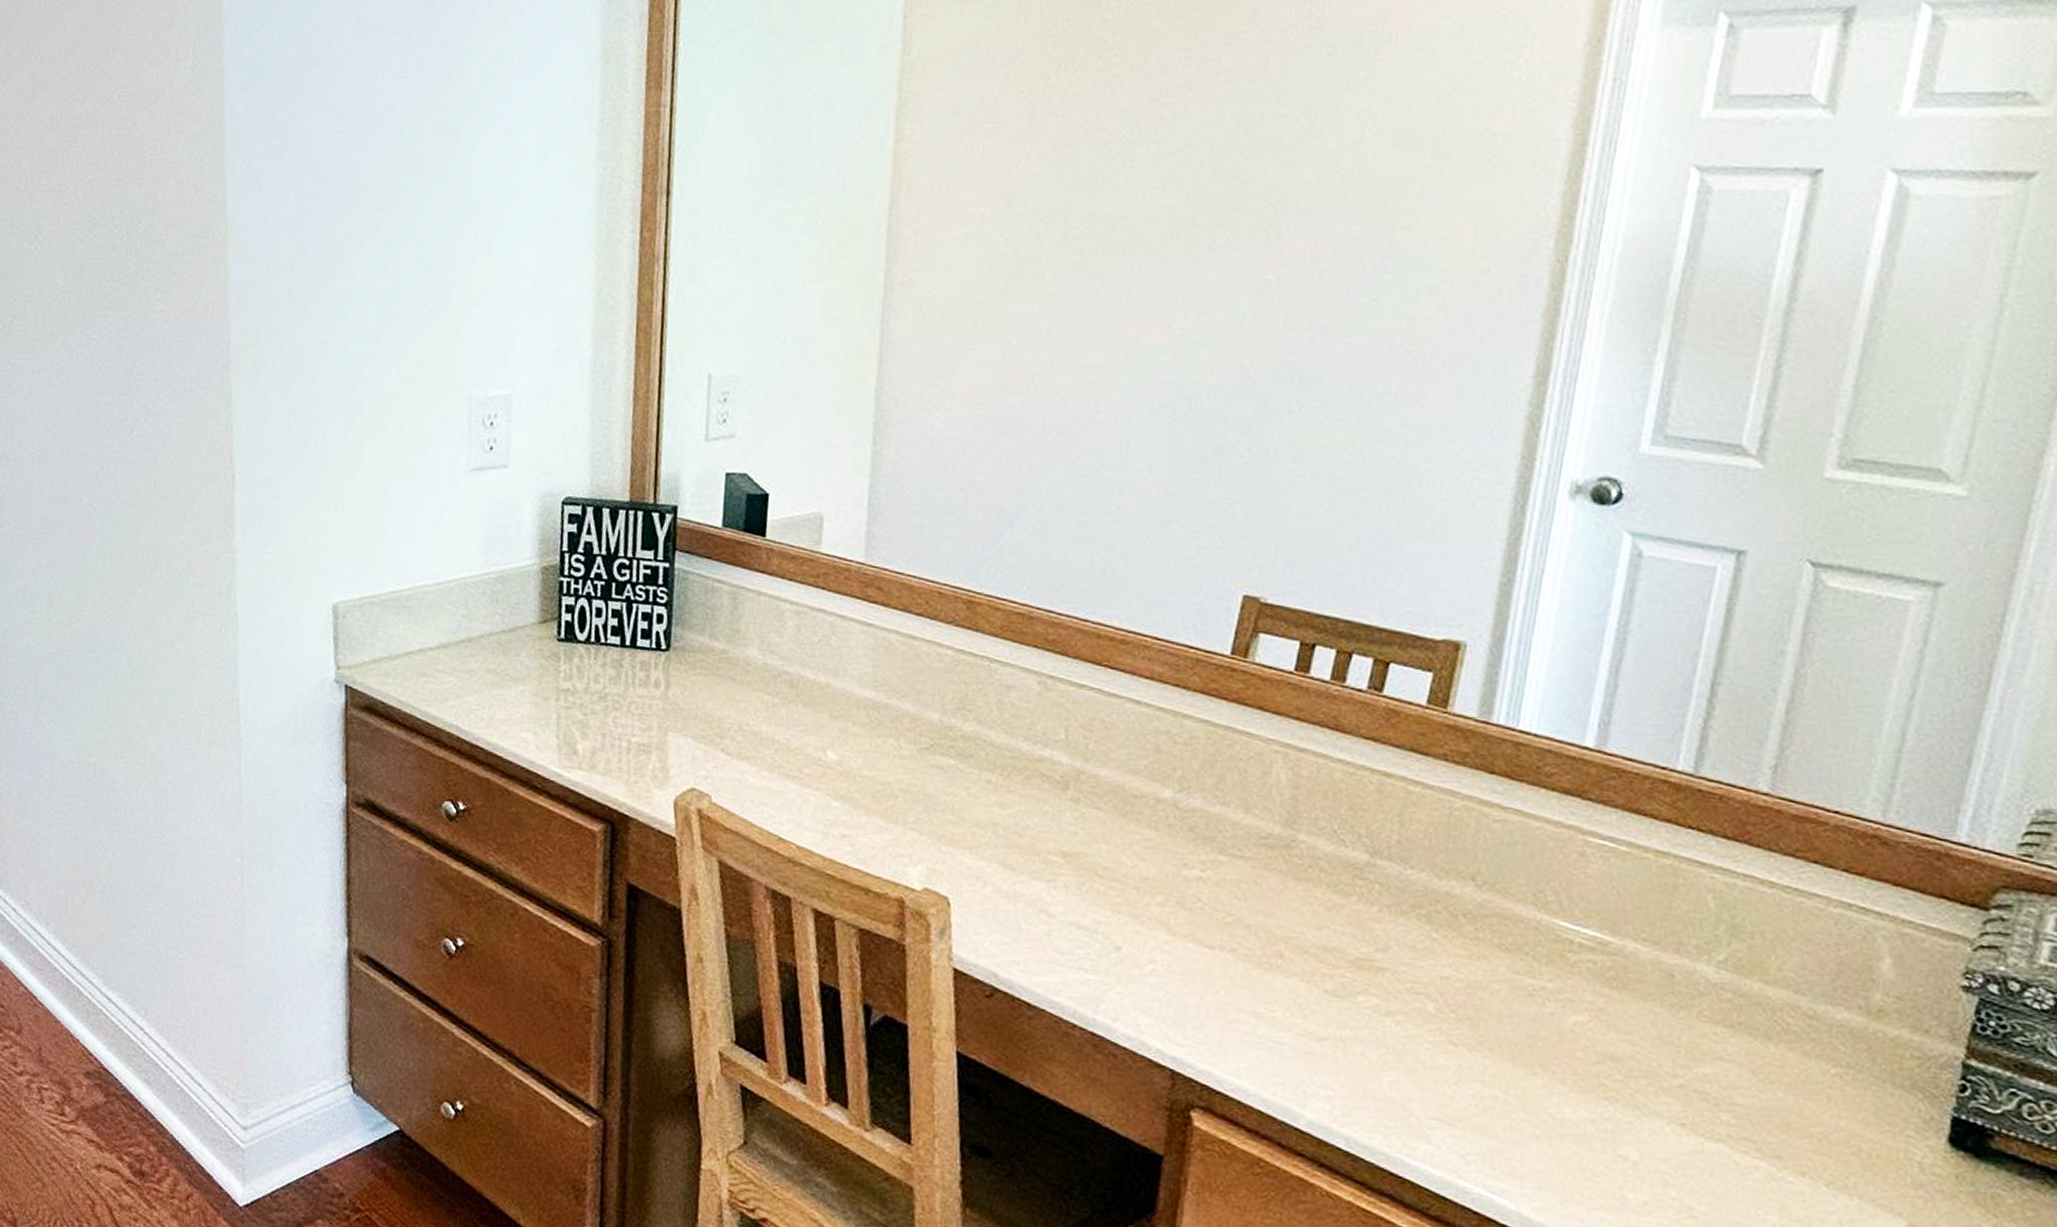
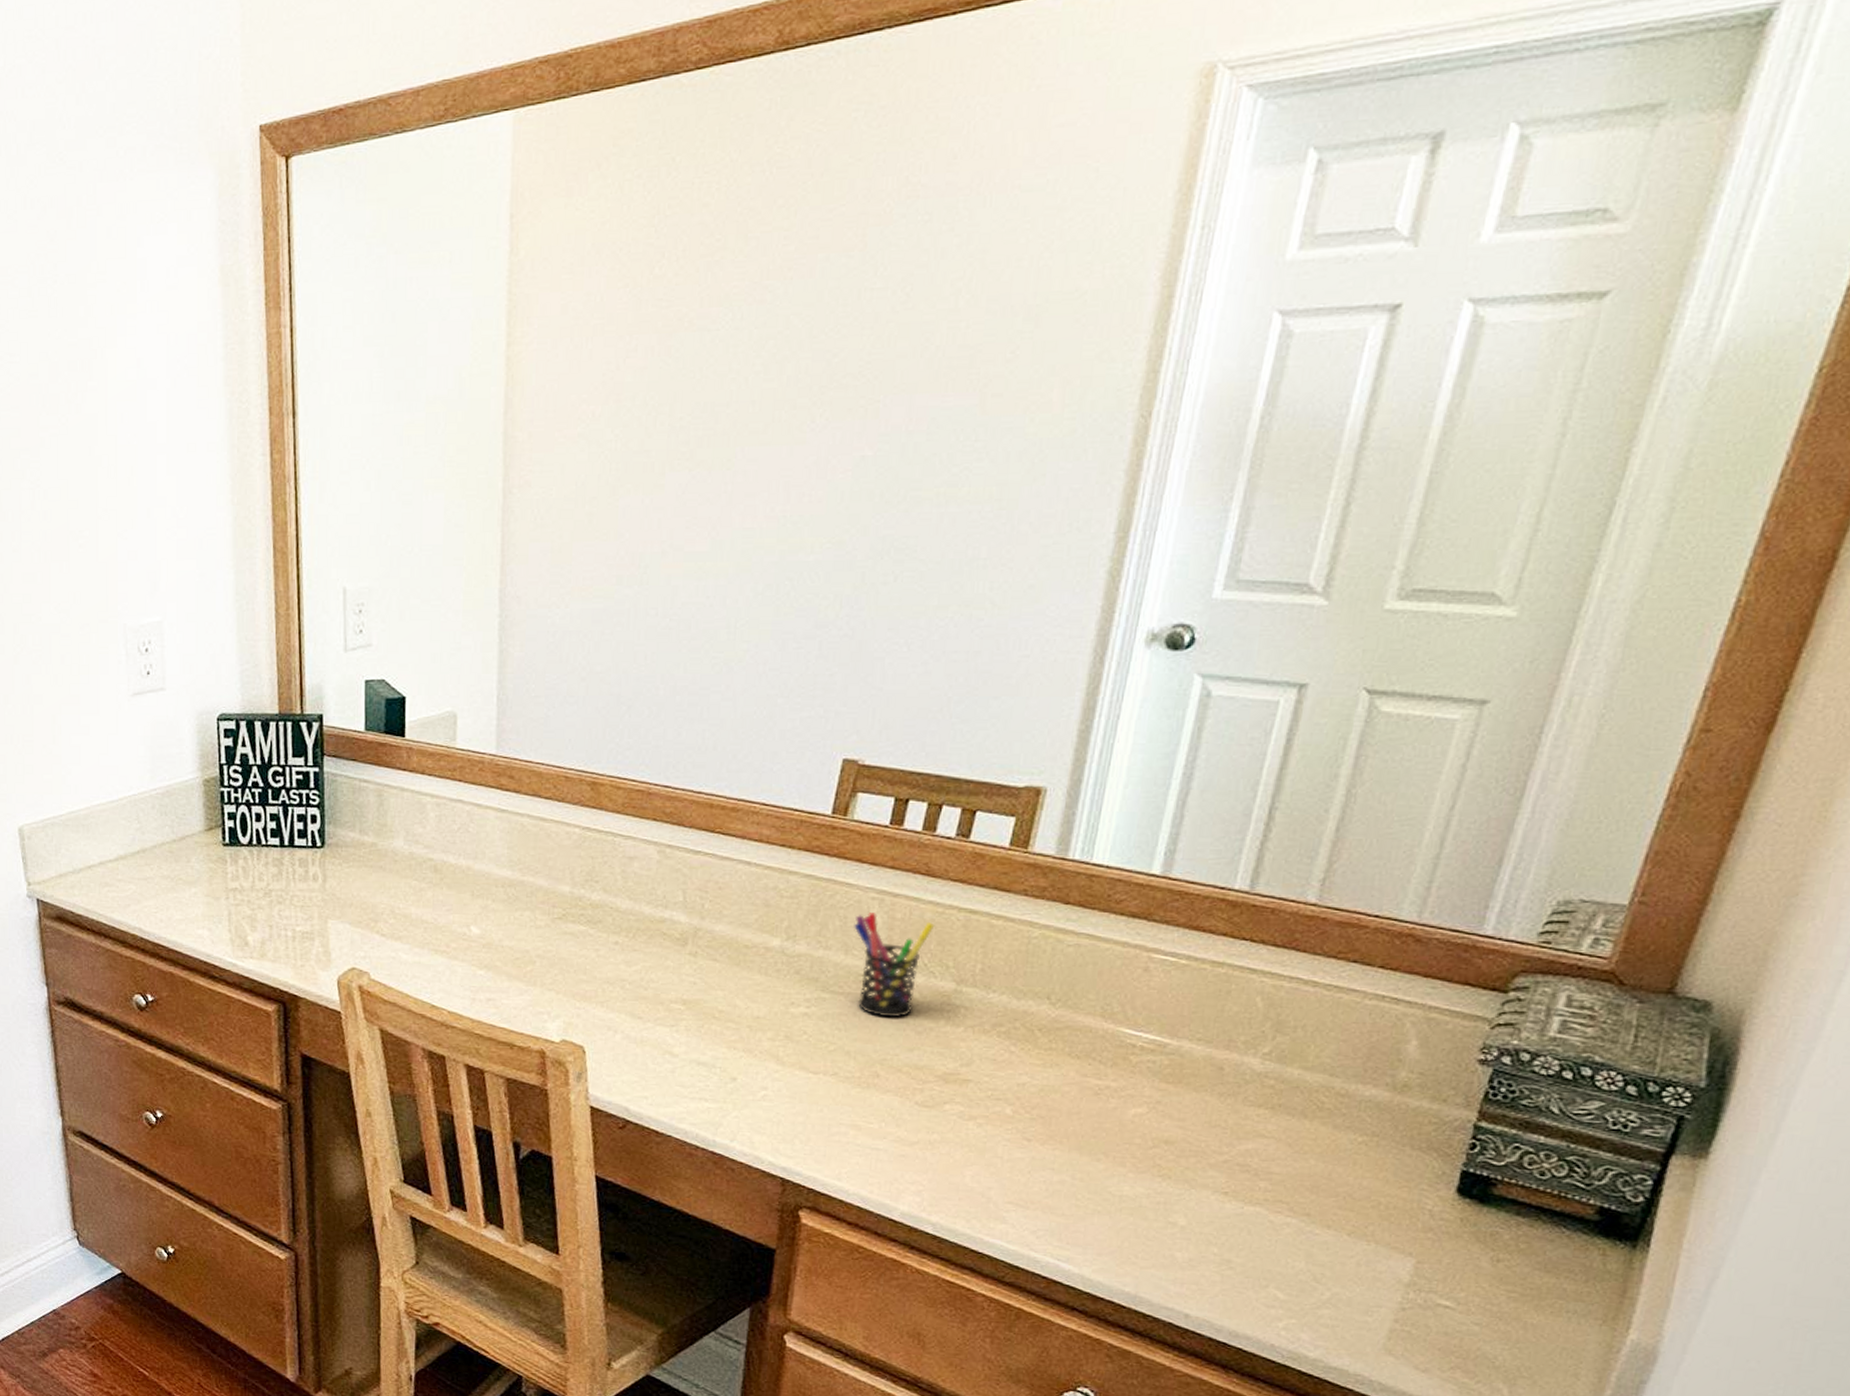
pen holder: none [1255,767,1345,890] -> present [854,912,935,1018]

